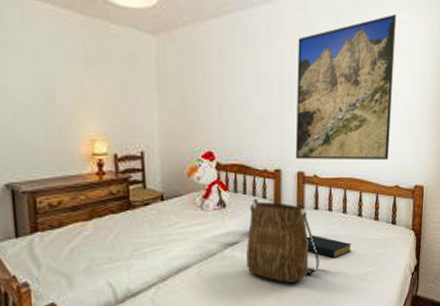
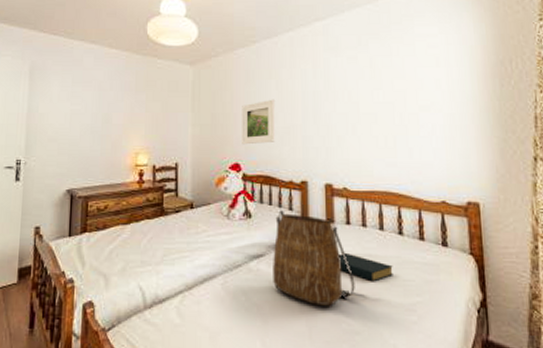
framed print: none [214,81,251,132] -> present [242,99,276,145]
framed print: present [296,14,397,160] -> none [320,29,430,172]

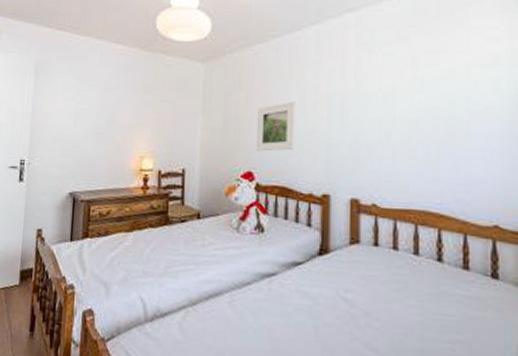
tote bag: present [273,210,355,307] -> none [286,226,381,337]
hardback book: present [339,253,393,282] -> none [363,278,428,314]

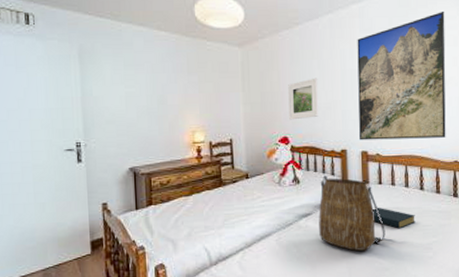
tote bag: none [286,226,381,337] -> present [319,175,386,252]
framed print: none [349,20,482,191] -> present [357,12,446,141]
hardback book: none [363,278,428,314] -> present [373,208,415,229]

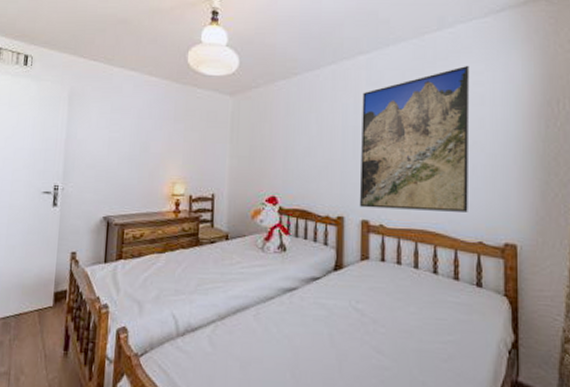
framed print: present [288,78,319,120] -> none [279,133,315,178]
tote bag: present [319,175,386,252] -> none [305,245,387,342]
hardback book: present [373,208,415,229] -> none [372,290,426,320]

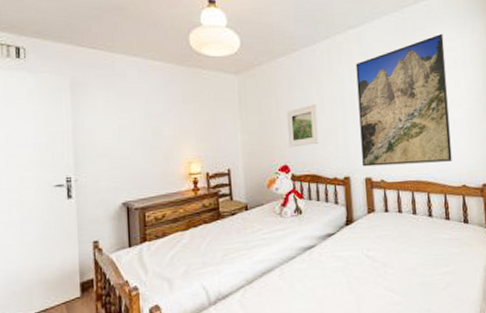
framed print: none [279,133,315,178] -> present [287,103,319,148]

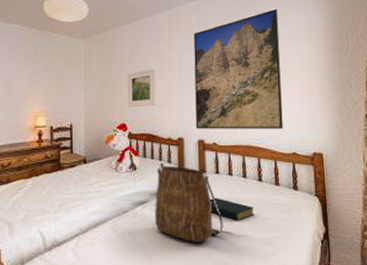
tote bag: none [323,204,395,285] -> present [155,163,223,244]
hardback book: none [380,237,426,259] -> present [210,198,254,221]

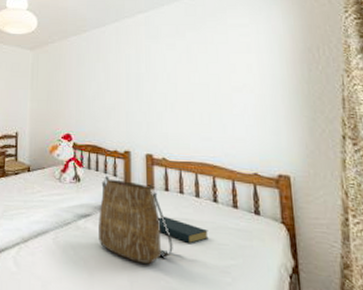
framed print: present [127,68,156,108] -> none [73,79,103,118]
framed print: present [193,9,283,129] -> none [143,20,242,147]

